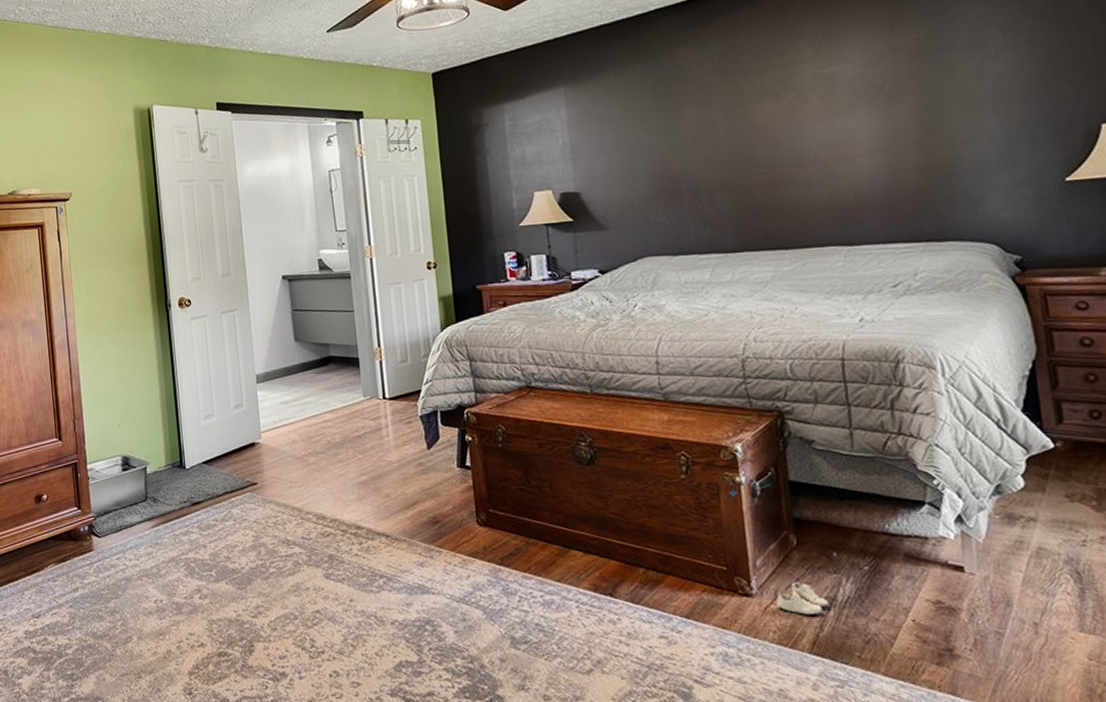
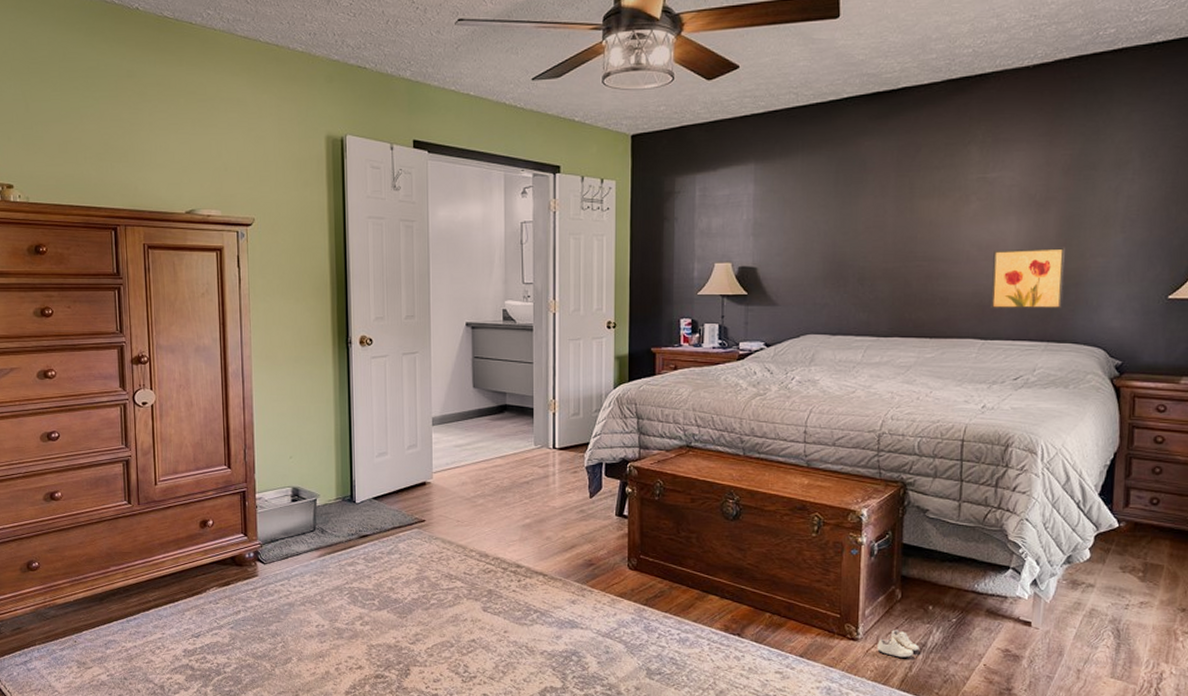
wall art: none [843,136,938,212] -> present [991,247,1065,309]

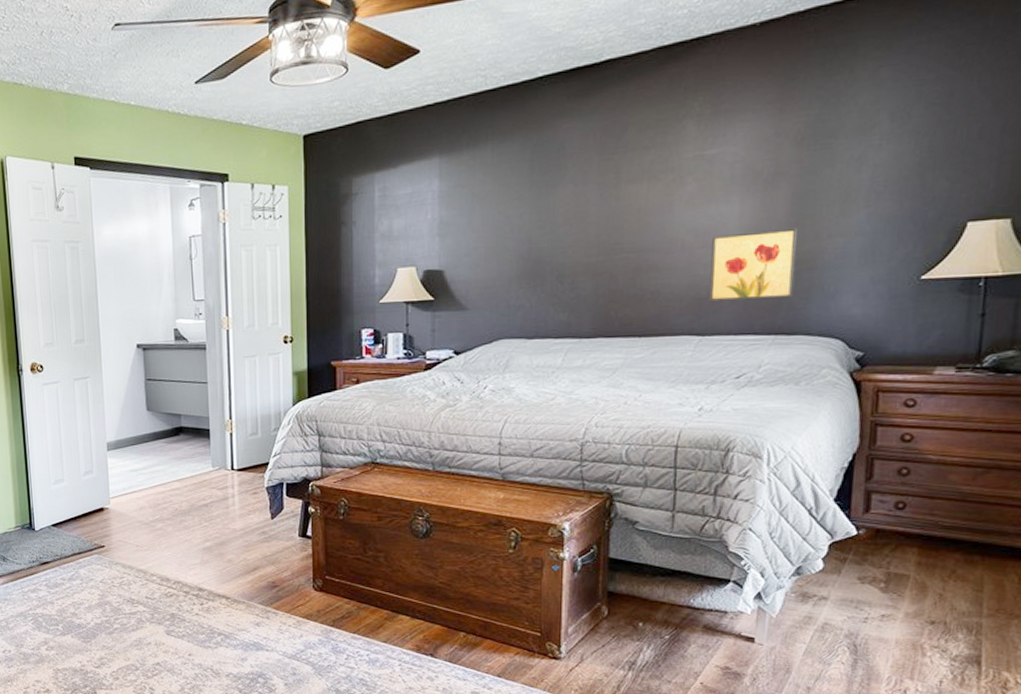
sneaker: present [877,630,919,658] -> none [582,648,628,677]

